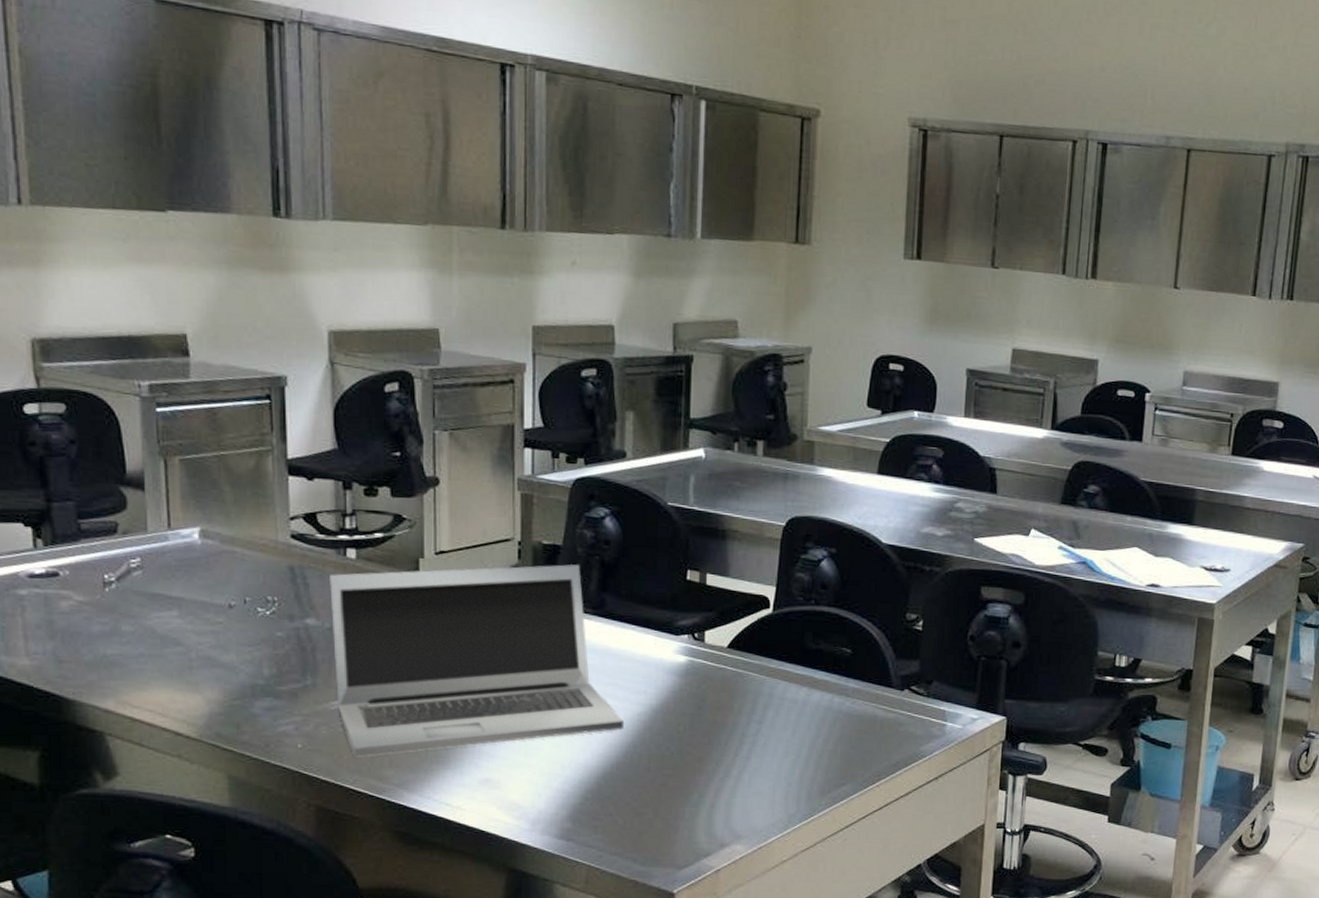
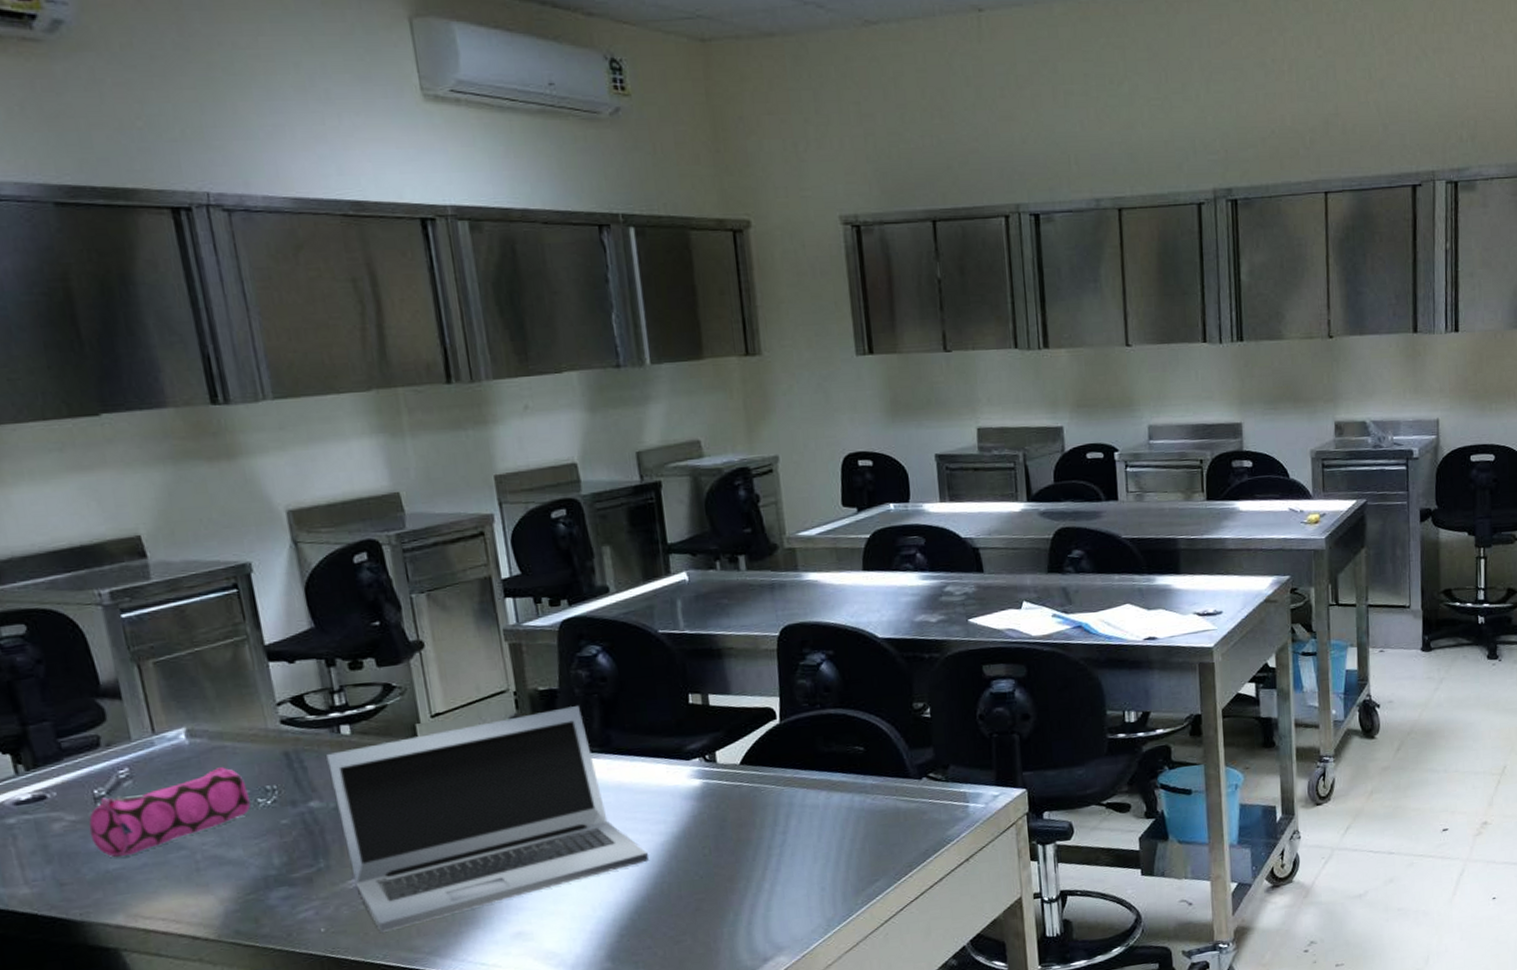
pencil case: none [94,571,251,644] -> present [88,767,251,858]

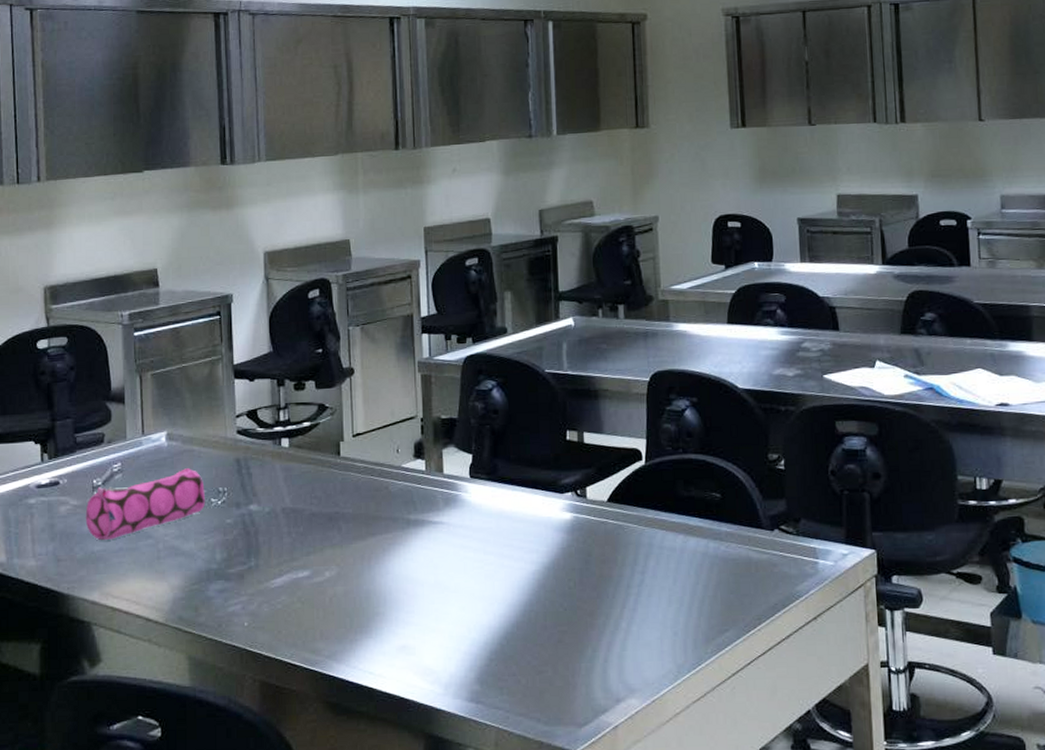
laptop: present [326,706,649,932] -> none [267,435,520,632]

